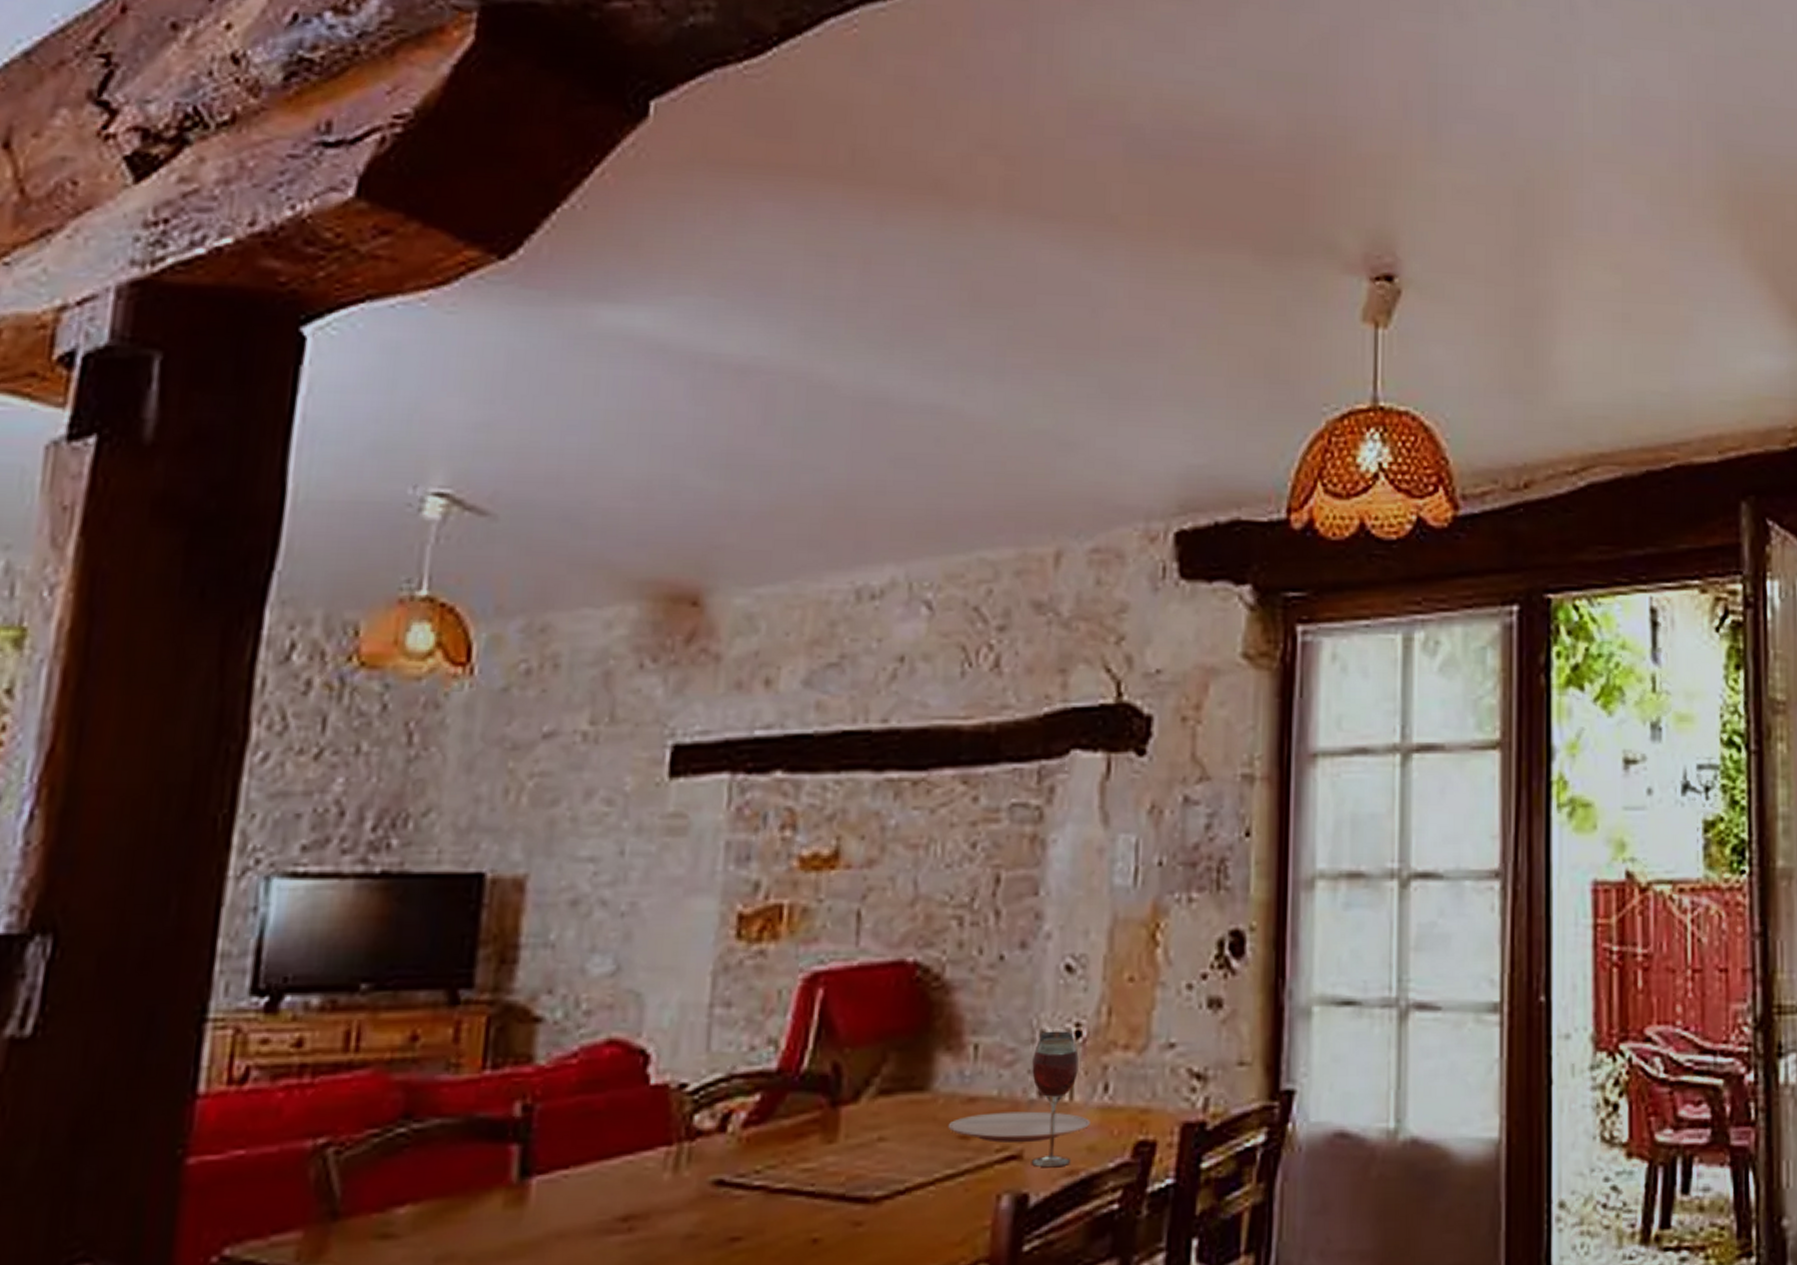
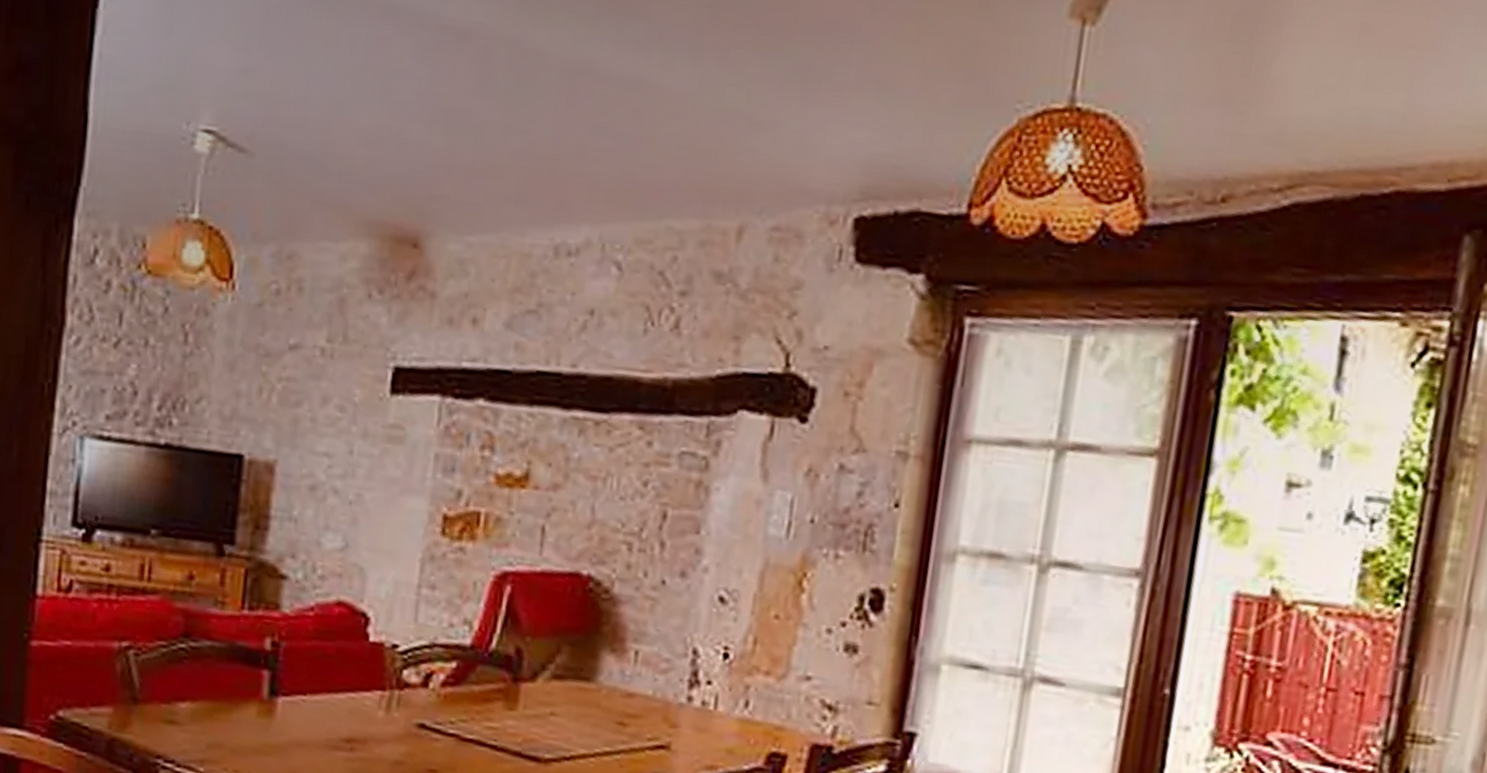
plate: present [948,1111,1090,1143] -> none [608,707,731,739]
wineglass: present [1031,1031,1079,1167] -> none [677,649,725,761]

